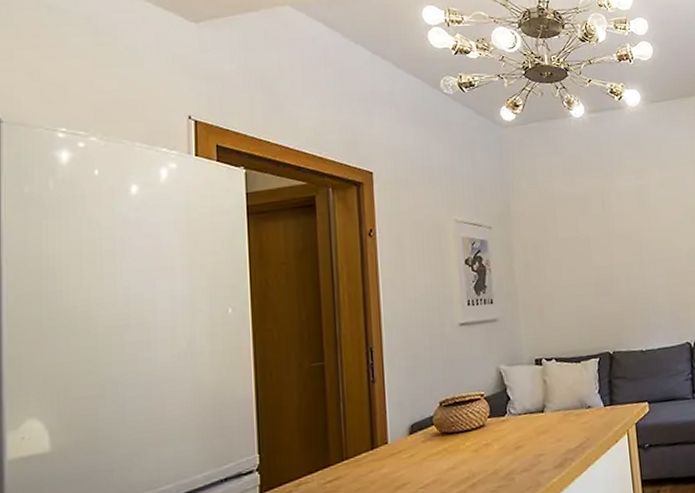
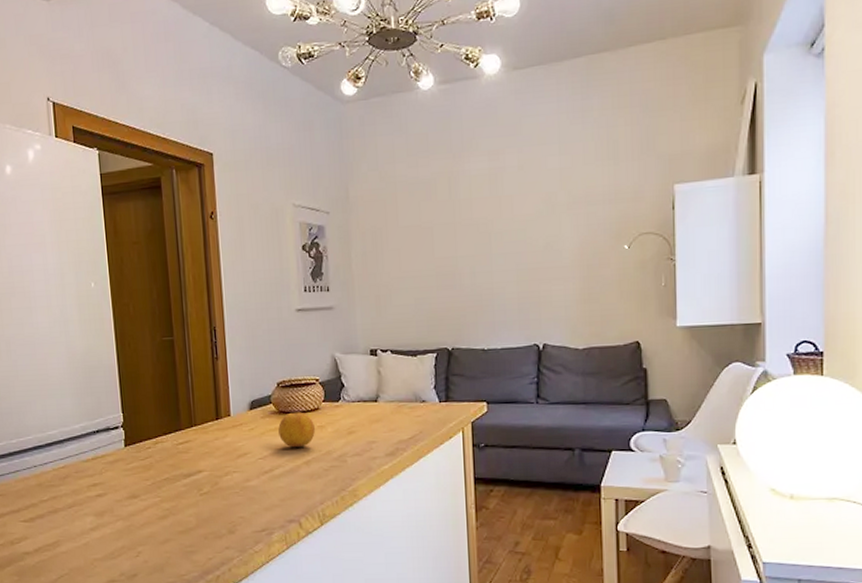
fruit: none [441,431,481,471] -> present [278,412,315,448]

